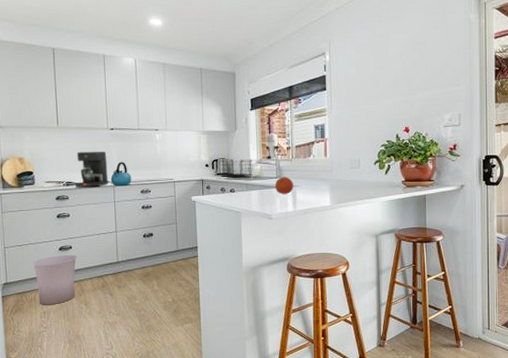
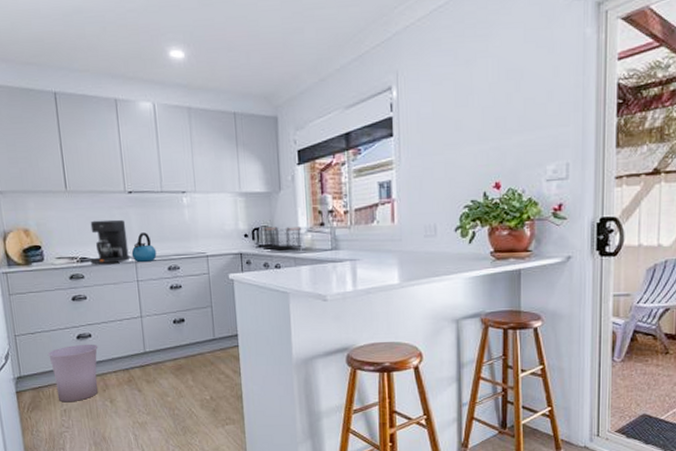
fruit: present [275,176,294,195] -> none [330,248,353,271]

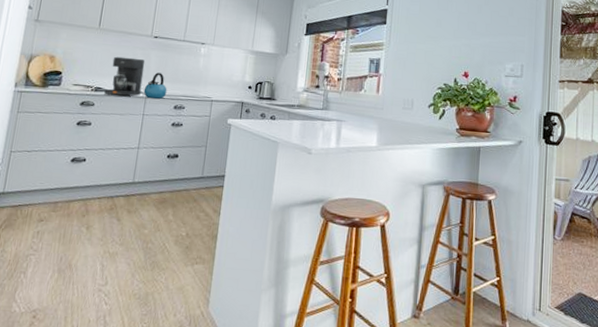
waste bin: present [47,344,99,403] -> none [34,167,90,225]
dish rack: present [262,226,303,251] -> none [262,82,300,106]

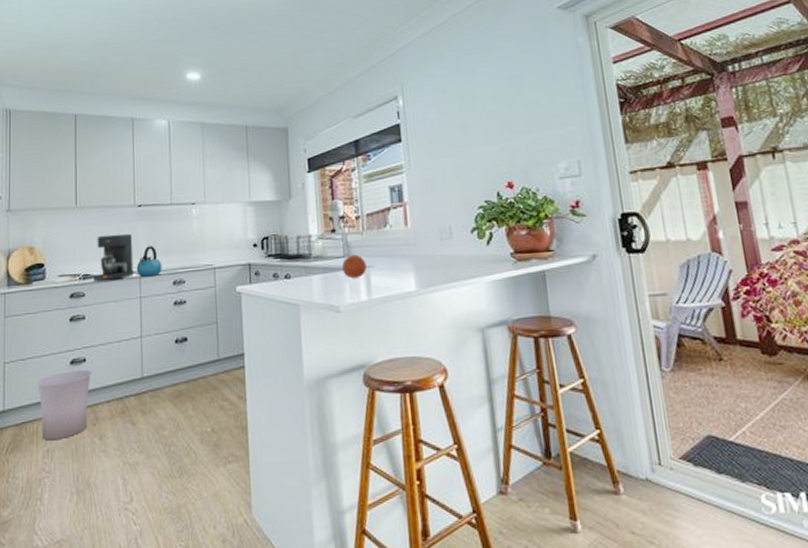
waste bin: none [34,167,90,225] -> present [36,369,92,441]
dish rack: none [262,82,300,106] -> present [272,234,314,260]
fruit: none [319,109,340,129] -> present [342,254,367,279]

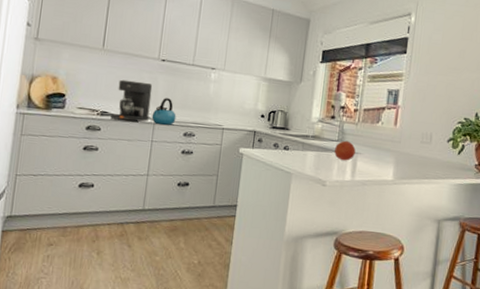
waste bin: present [36,369,92,441] -> none [44,192,98,249]
dish rack: present [272,234,314,260] -> none [275,111,315,136]

